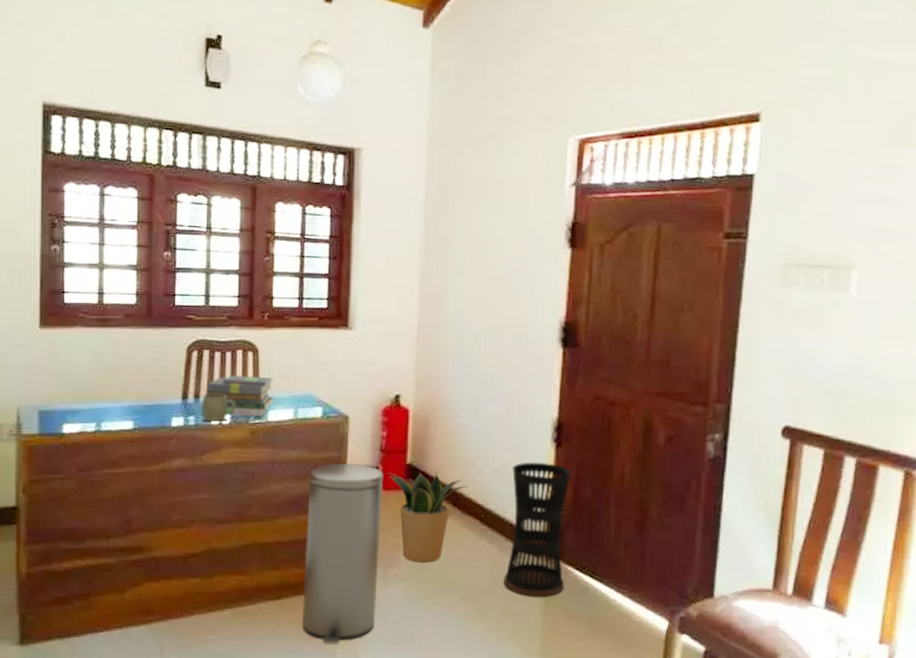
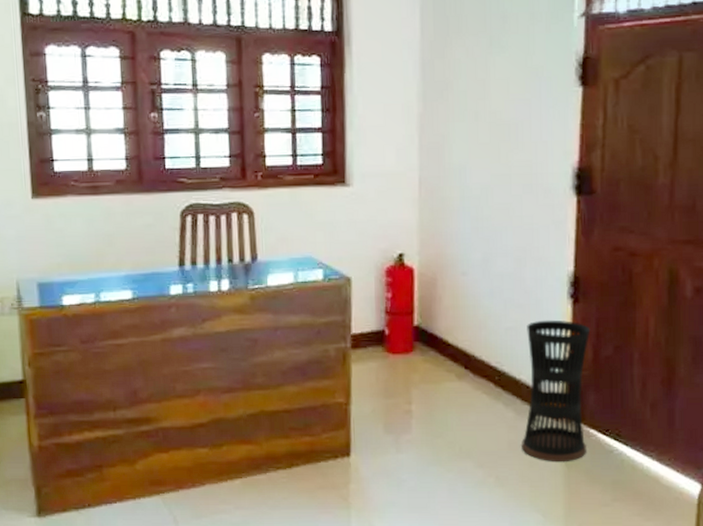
mug: present [200,393,236,422] -> none [198,258,234,289]
books: present [201,375,274,418] -> none [199,239,273,283]
pedal bin: present [301,462,384,644] -> none [313,326,391,513]
potted plant: present [387,473,467,562] -> none [394,334,479,428]

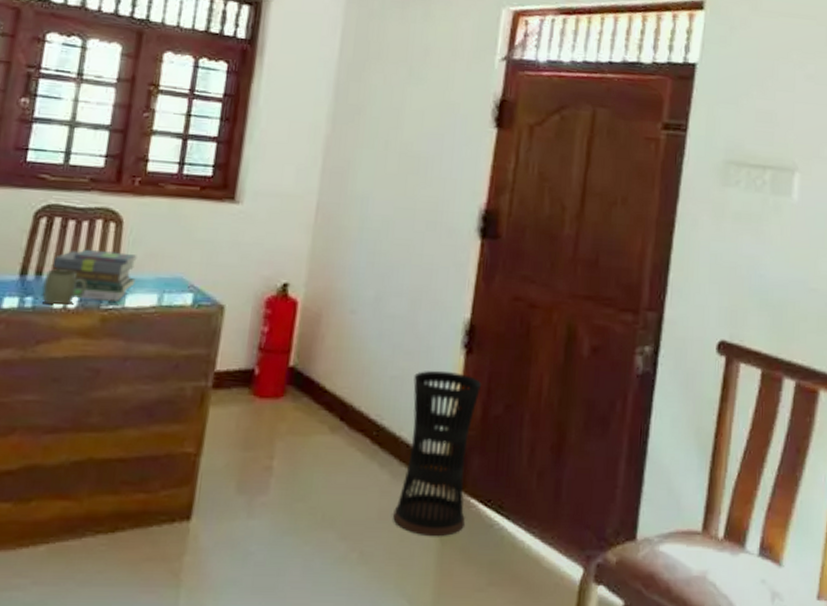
mug: none [198,258,234,289] -> present [41,269,87,306]
books: none [199,239,273,283] -> present [42,248,137,303]

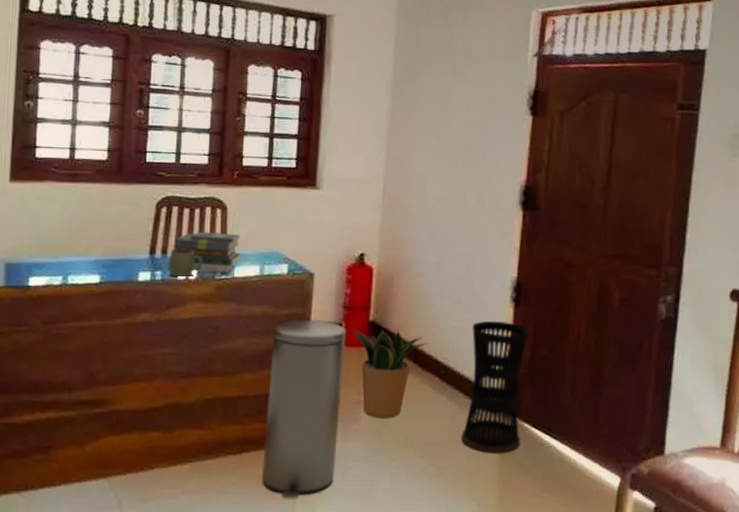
pedal bin: none [138,361,260,593] -> present [261,319,347,499]
potted plant: none [264,376,359,490] -> present [350,329,428,418]

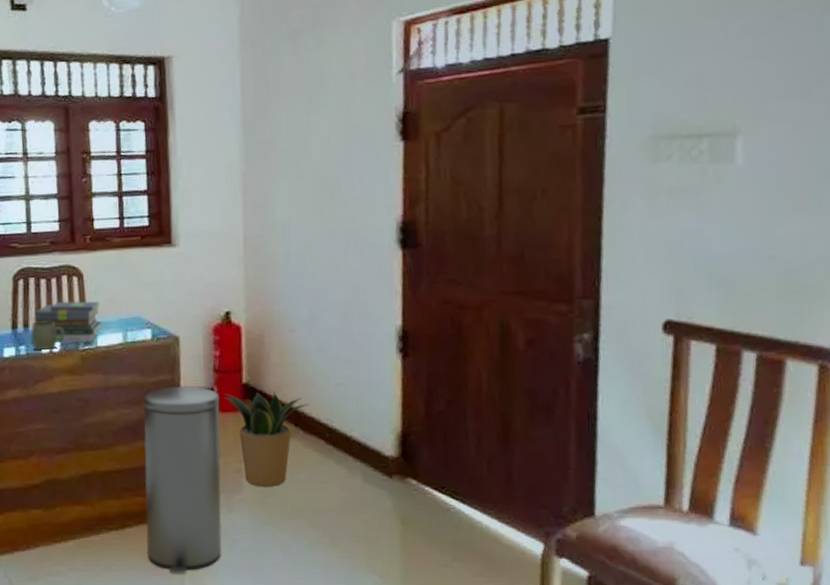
umbrella stand: present [461,320,529,454] -> none [355,375,422,521]

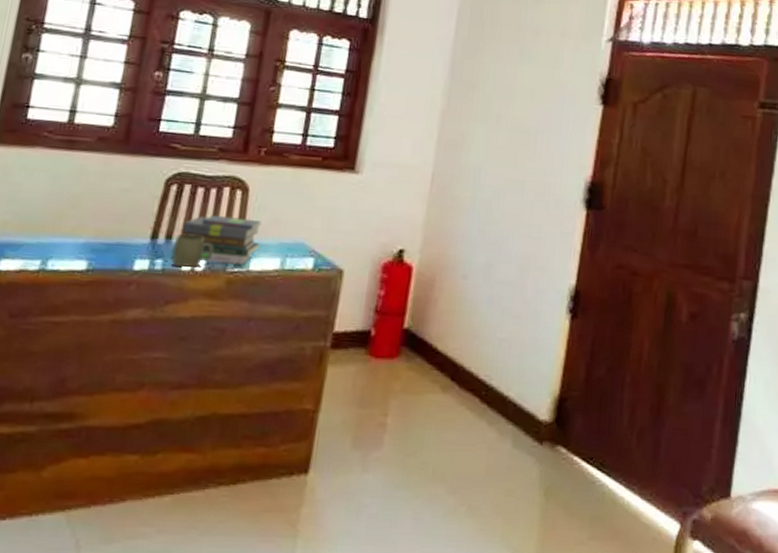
pedal bin: present [143,385,222,574] -> none [258,322,376,543]
potted plant: present [223,392,309,487] -> none [380,338,470,446]

